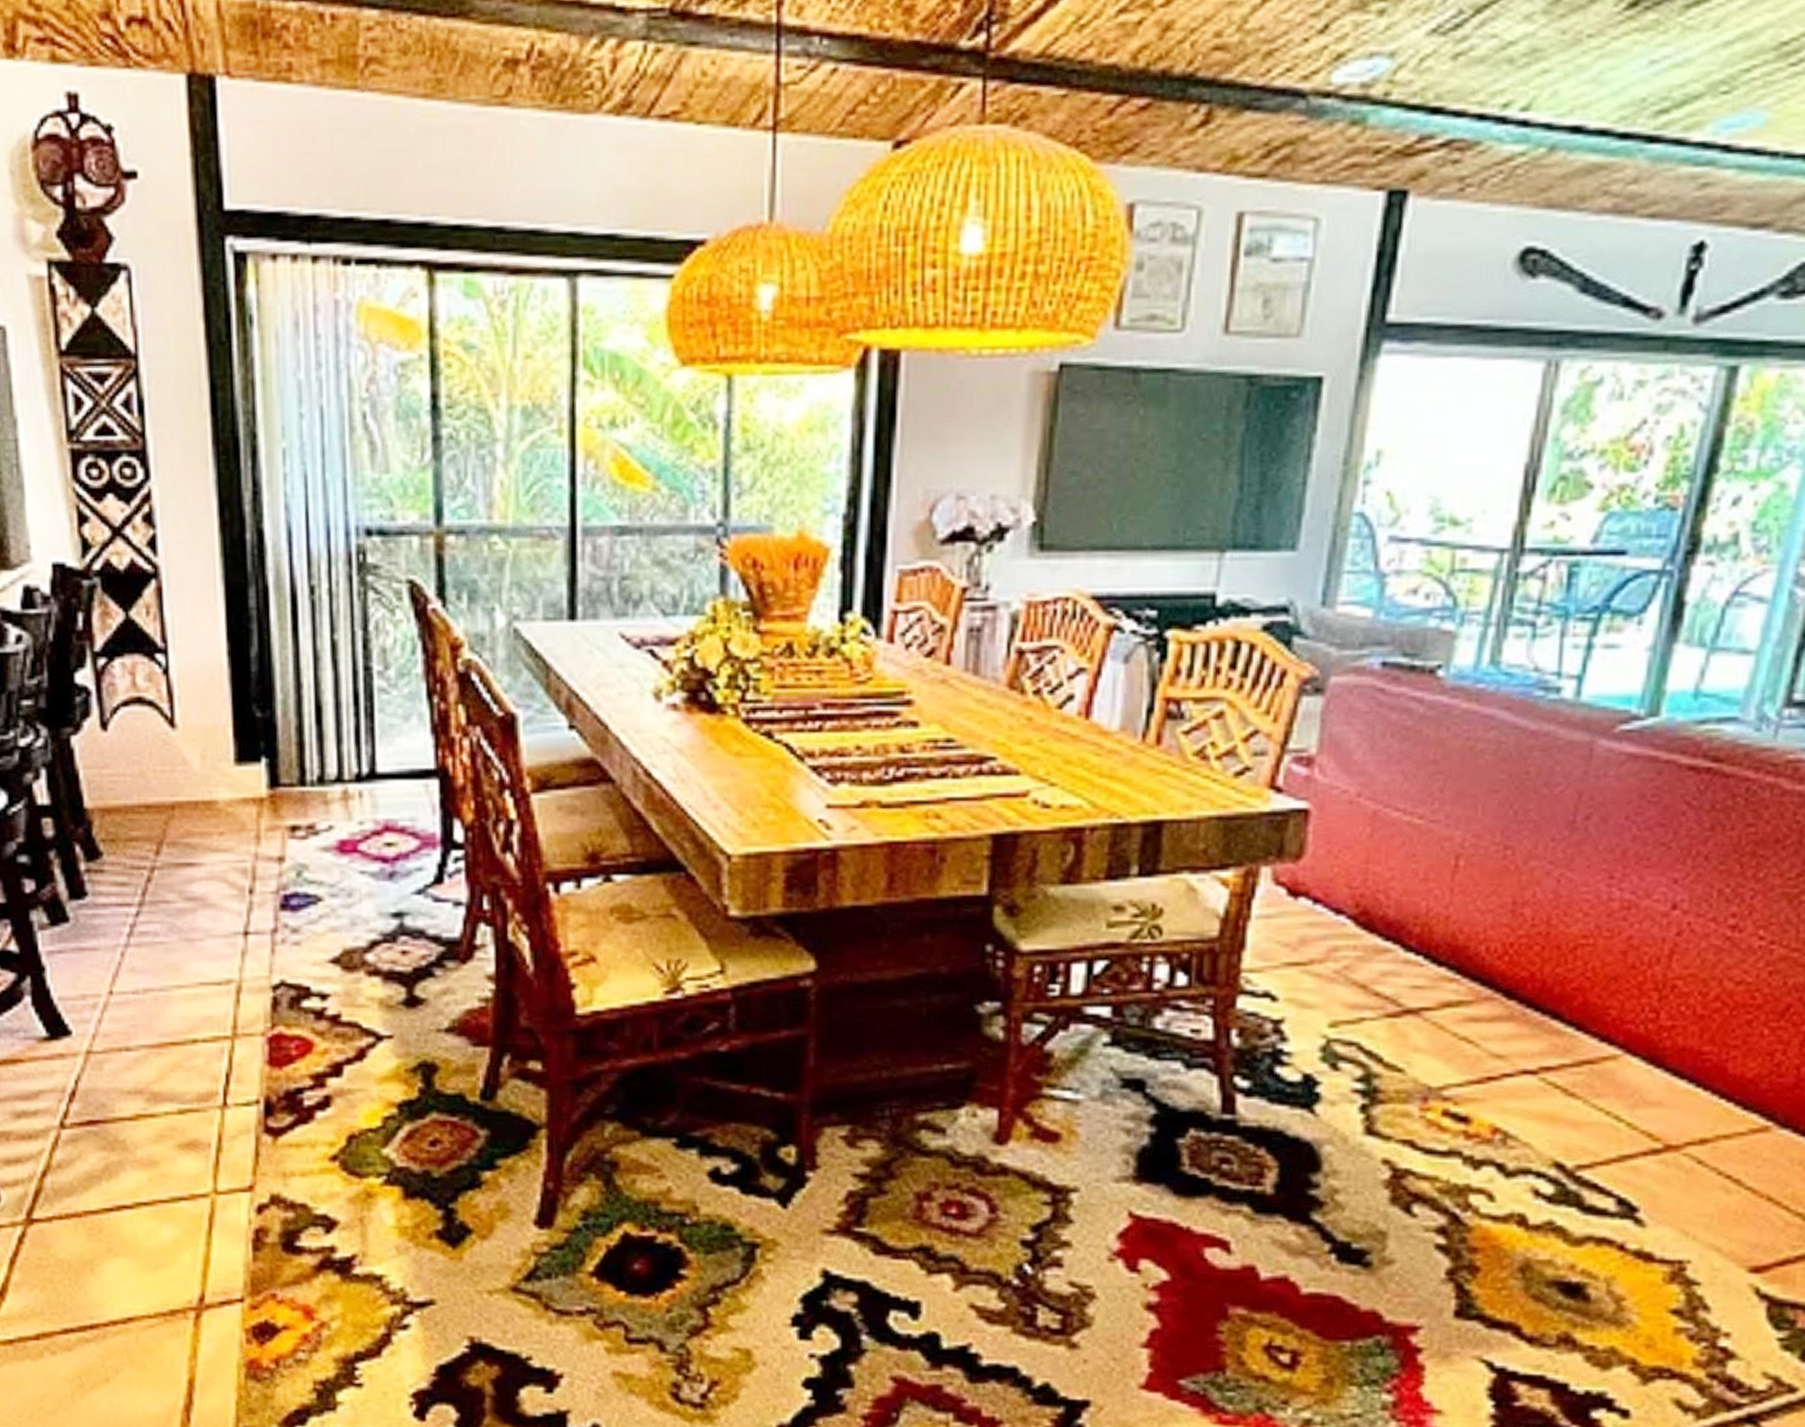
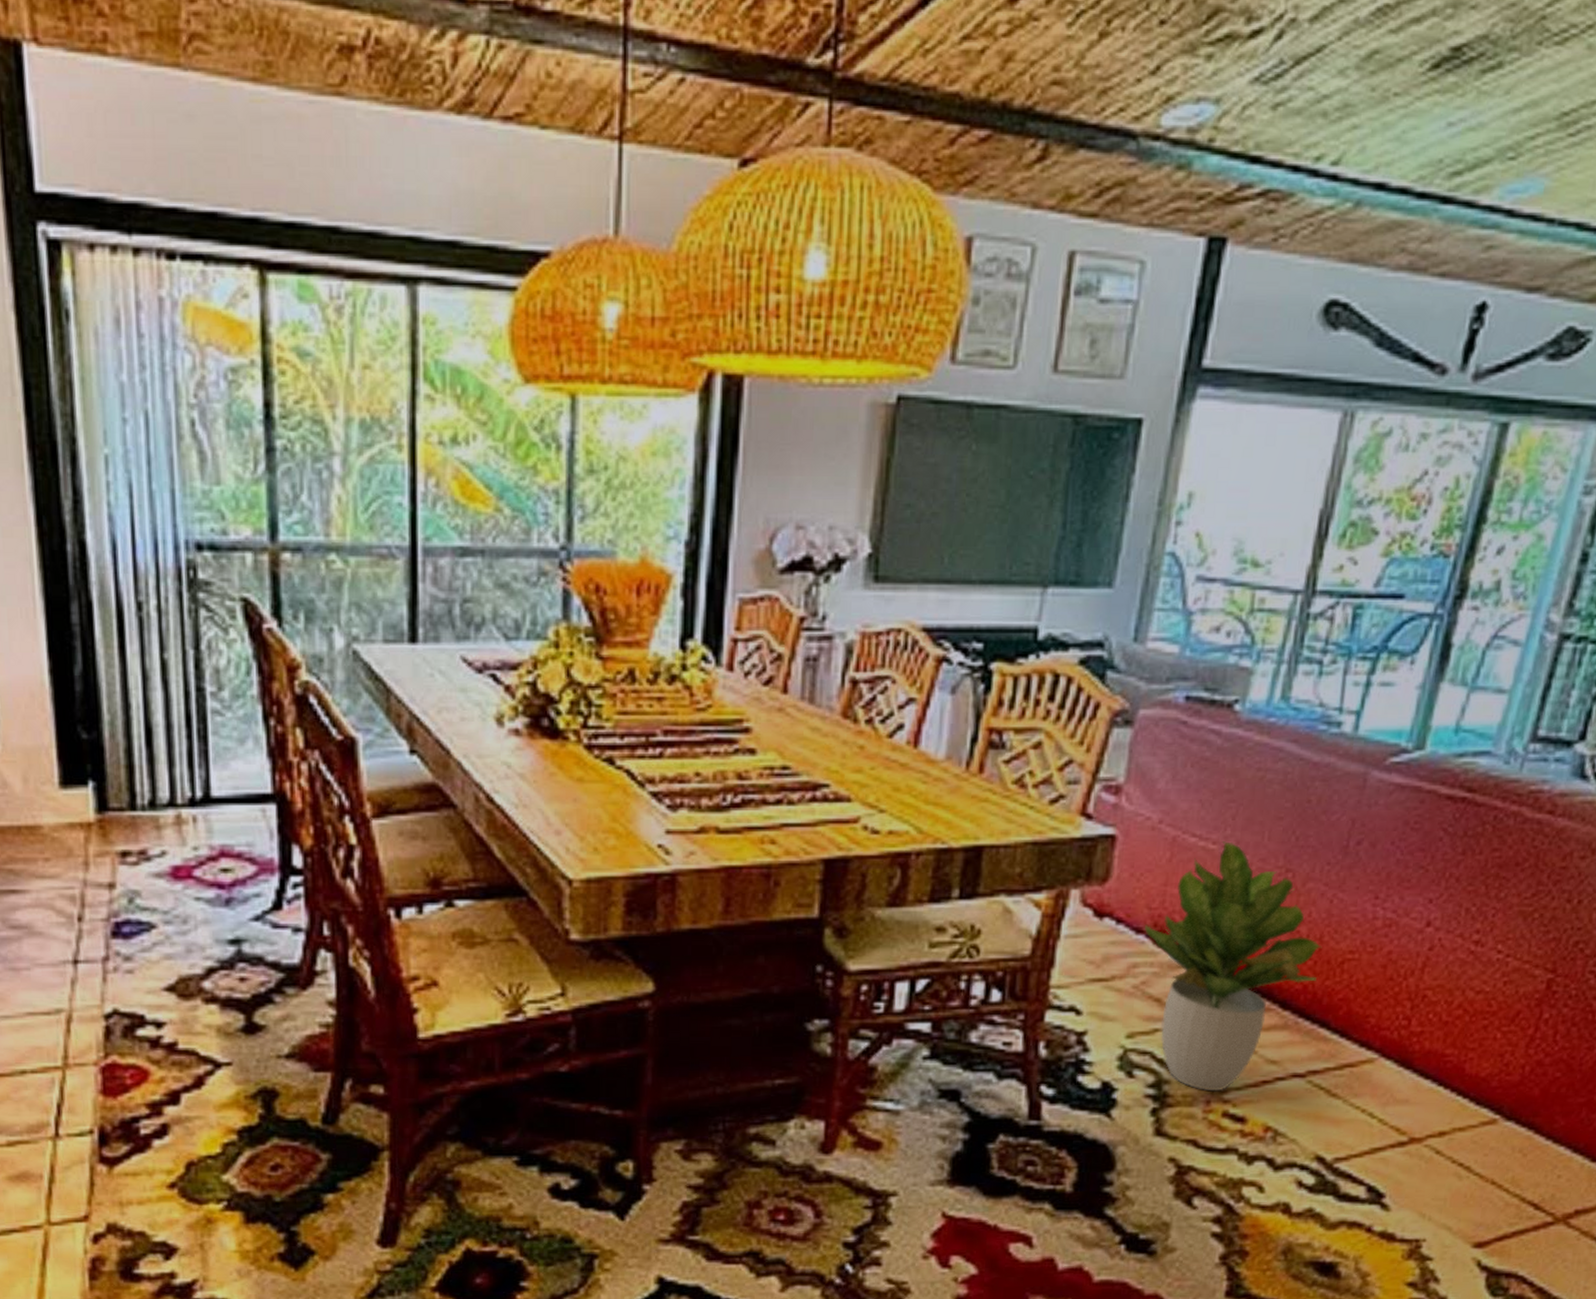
potted plant: none [1345,816,1550,1088] -> present [1145,841,1322,1092]

